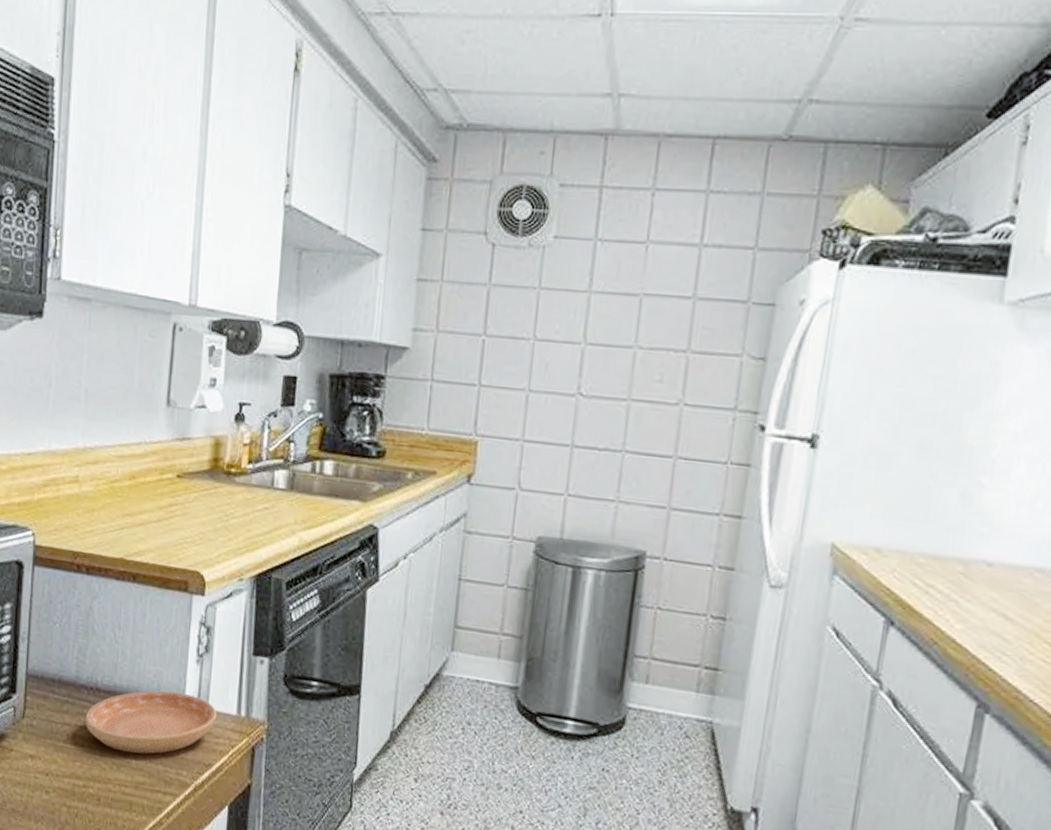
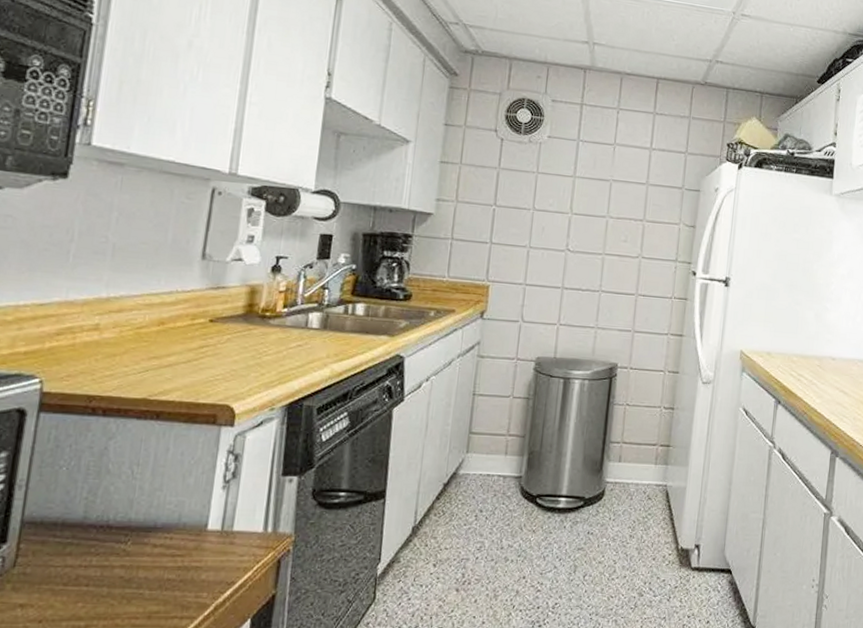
saucer: present [85,690,217,755] -> none [91,519,243,585]

